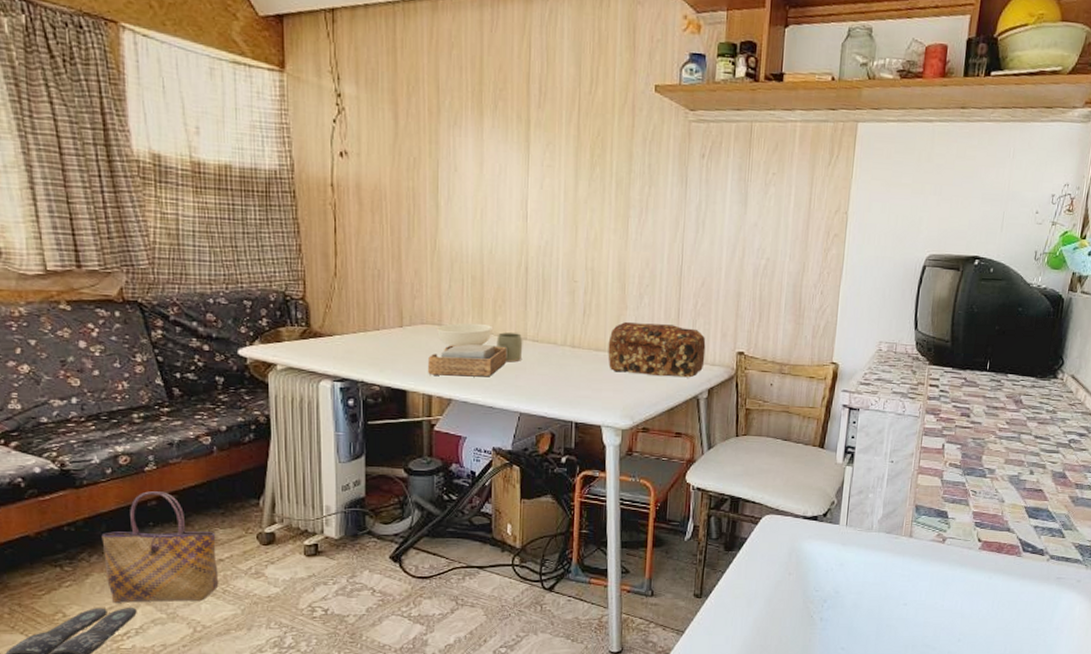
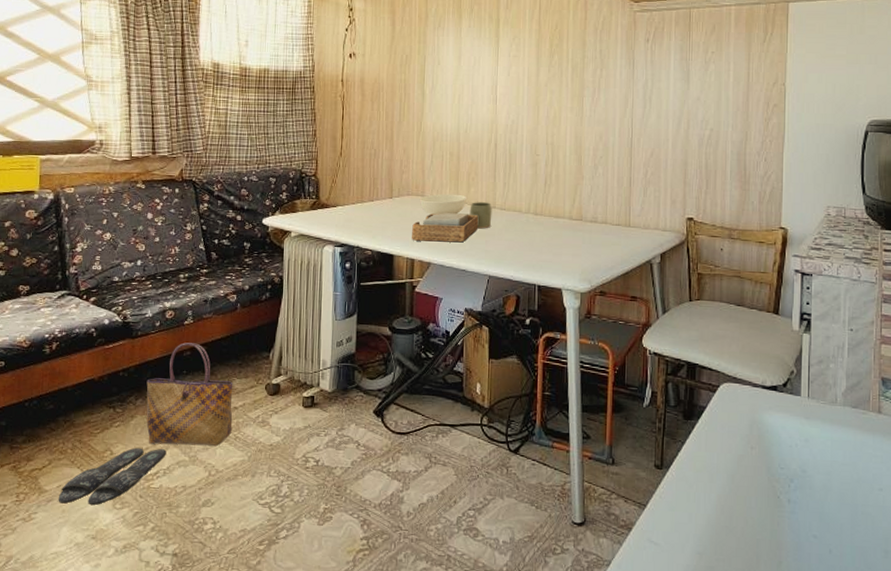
bread loaf: present [608,321,706,378] -> none [567,190,657,243]

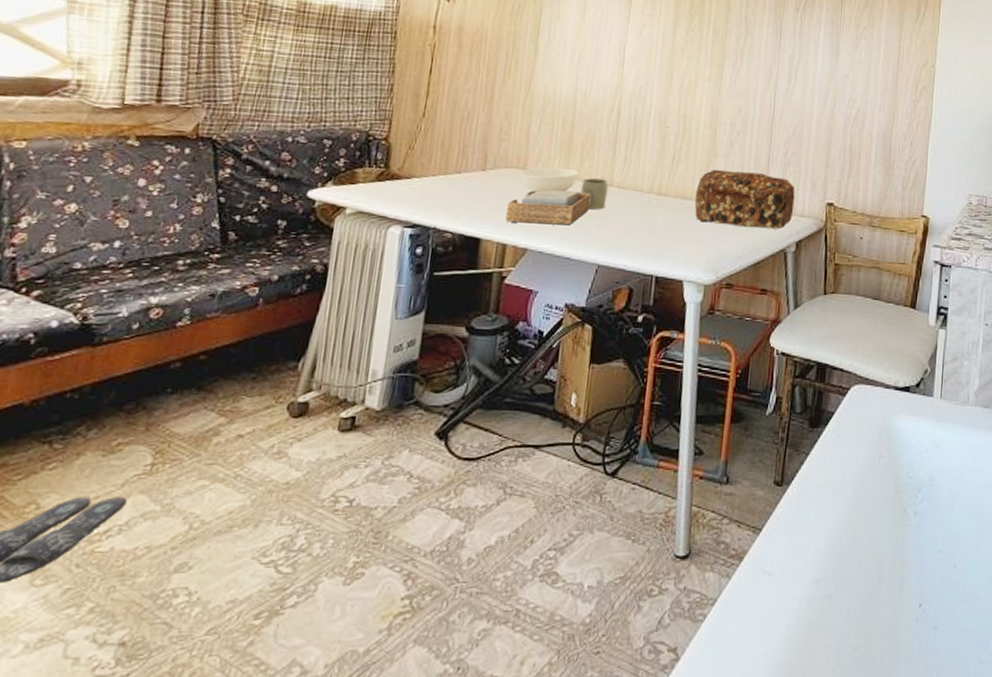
tote bag: present [146,342,233,446] -> none [99,350,241,492]
bread loaf: none [567,190,657,243] -> present [694,169,795,230]

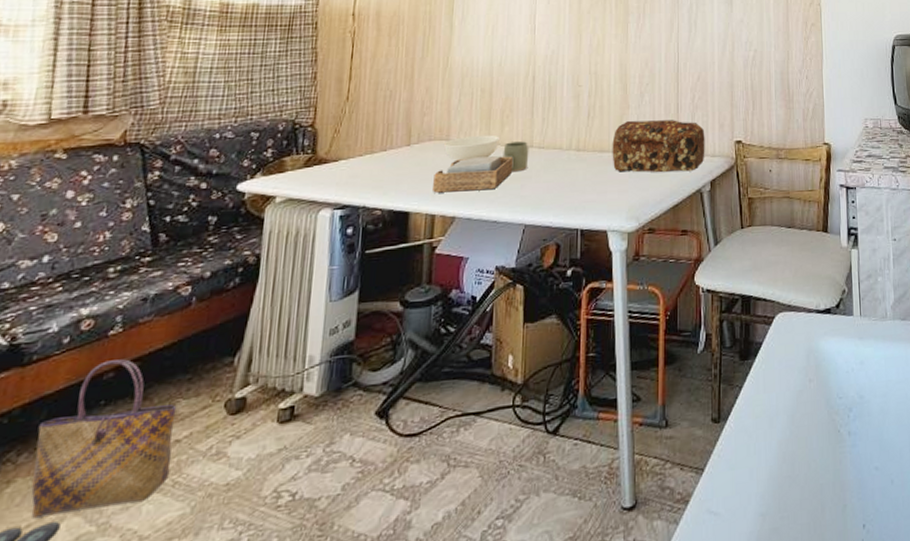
tote bag: none [99,350,241,492] -> present [31,359,177,519]

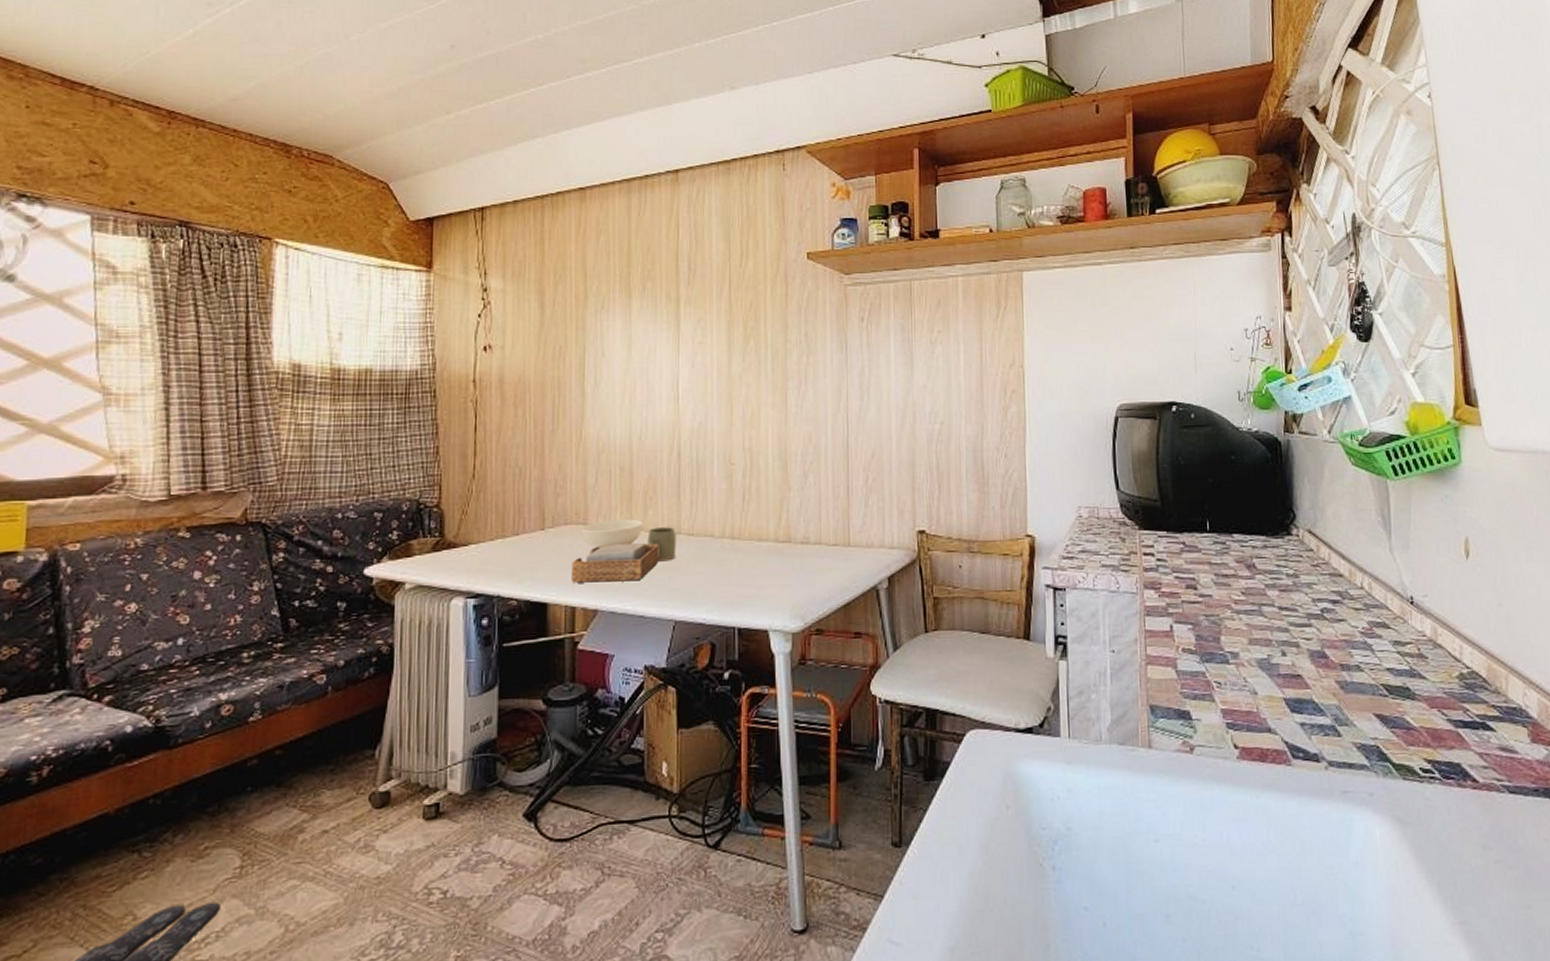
tote bag: present [31,359,177,519] -> none [189,746,322,899]
bread loaf: present [612,120,705,173] -> none [772,504,882,566]

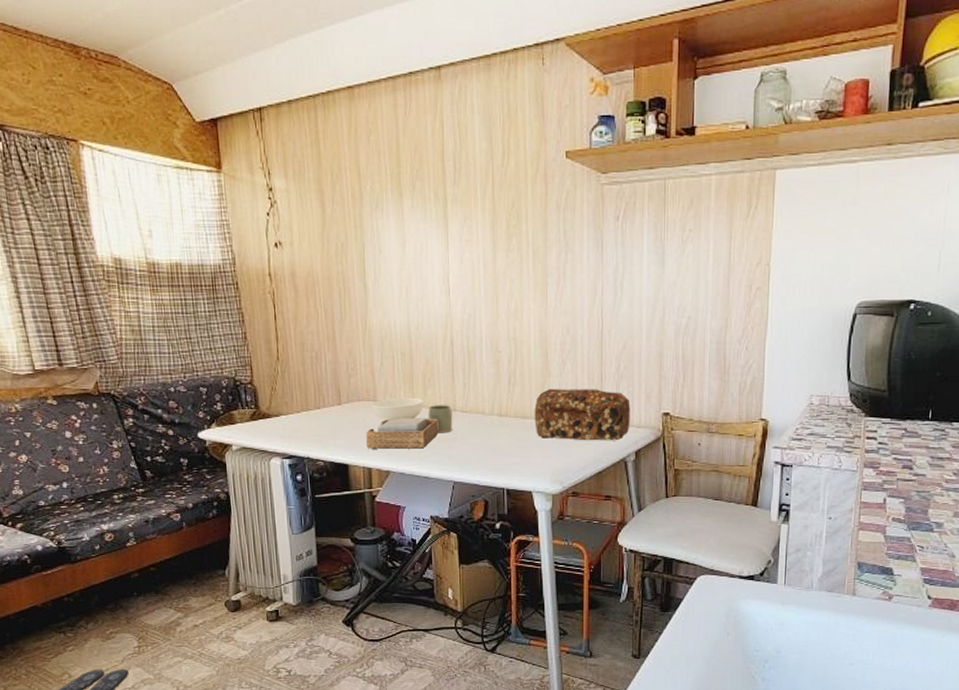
bread loaf: none [772,504,882,566] -> present [534,388,631,441]

